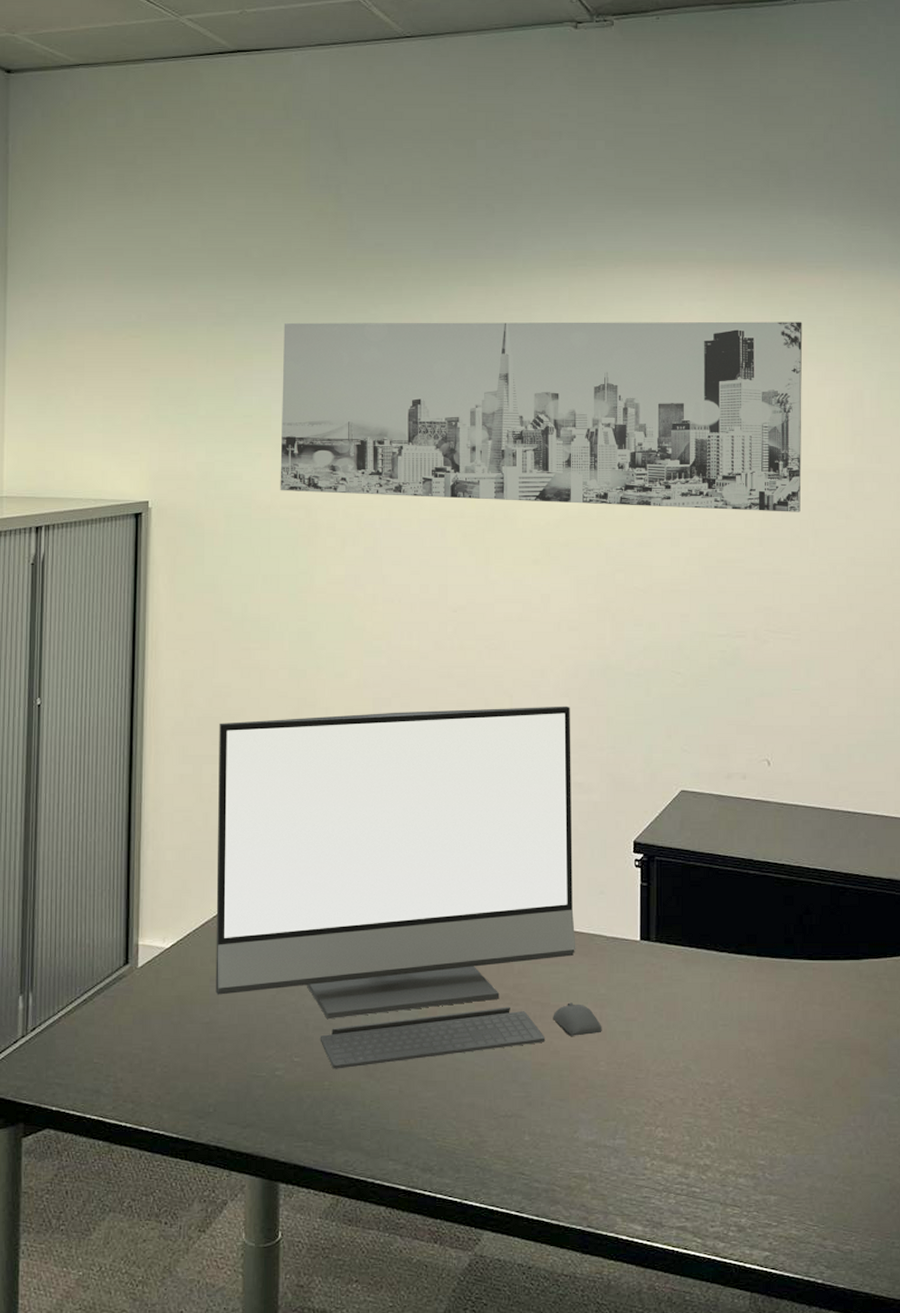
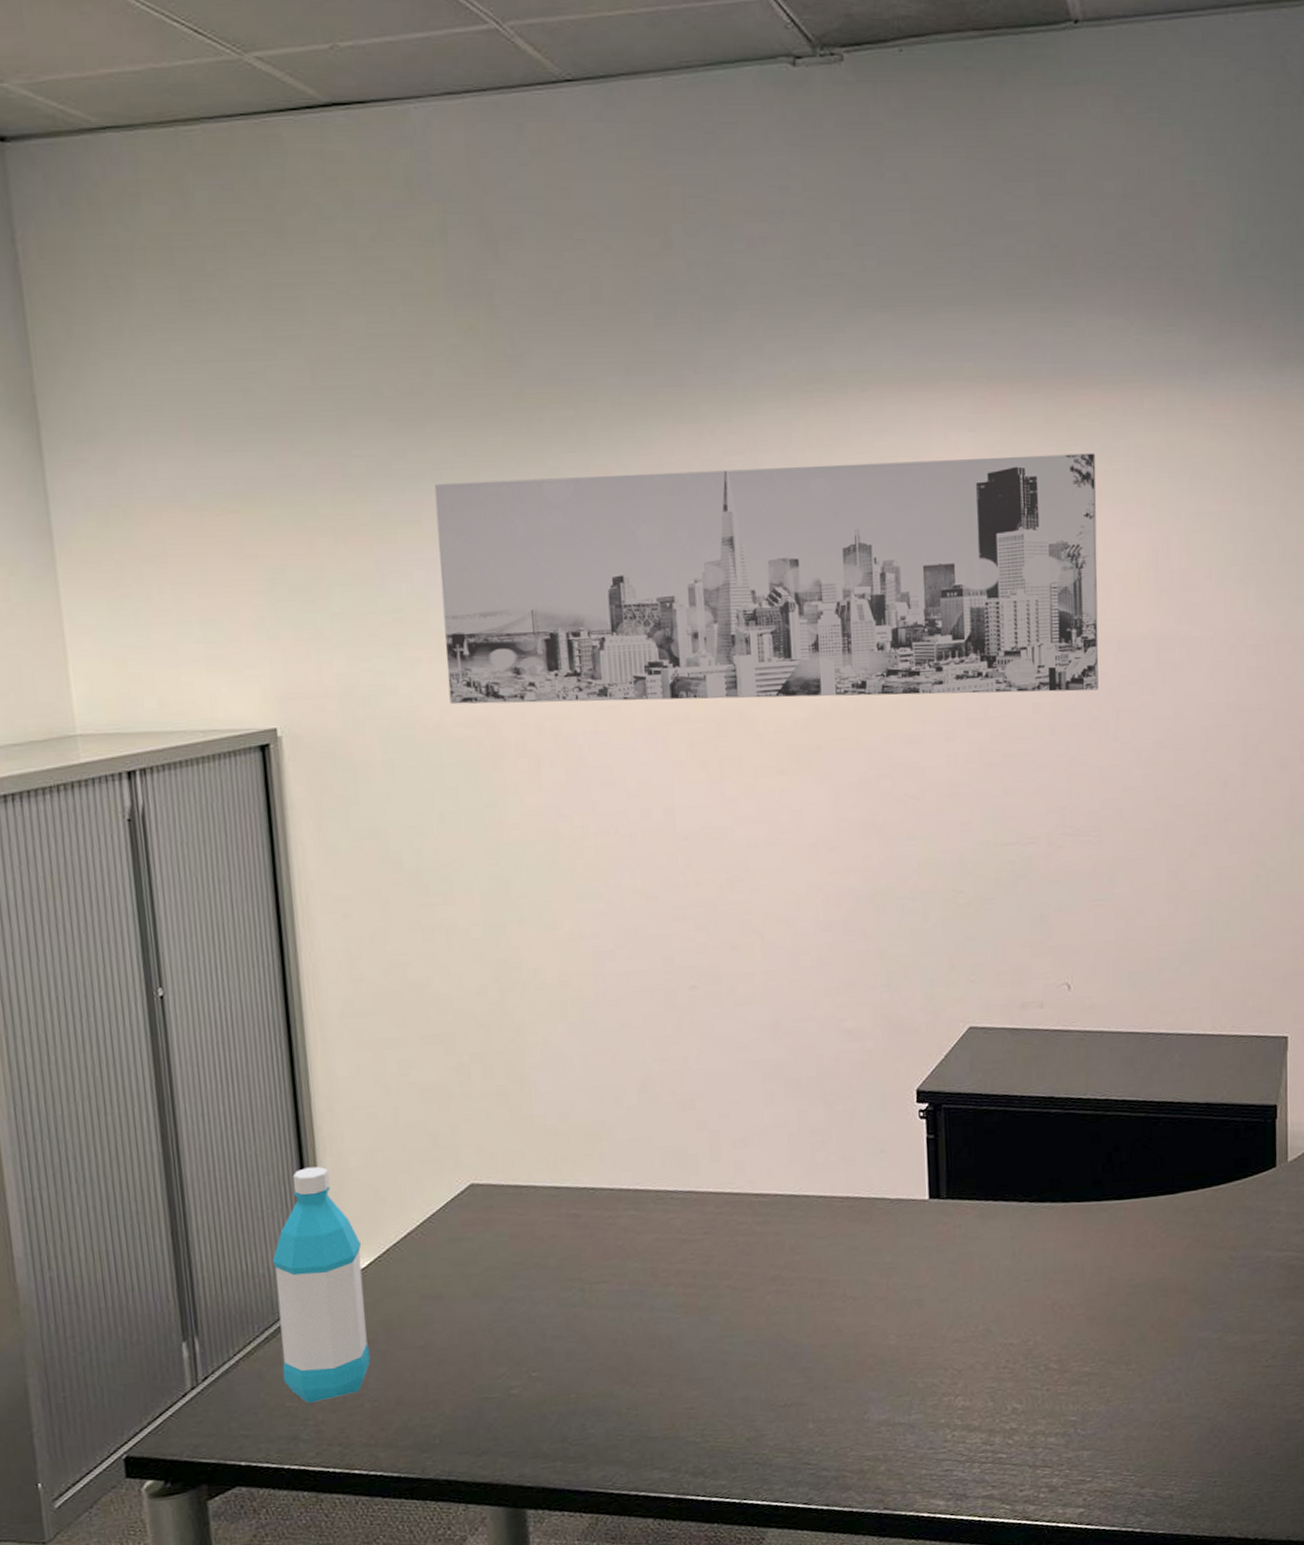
water bottle: none [94,857,168,1061] -> present [272,1166,371,1403]
monitor: present [215,706,602,1069] -> none [400,941,890,1380]

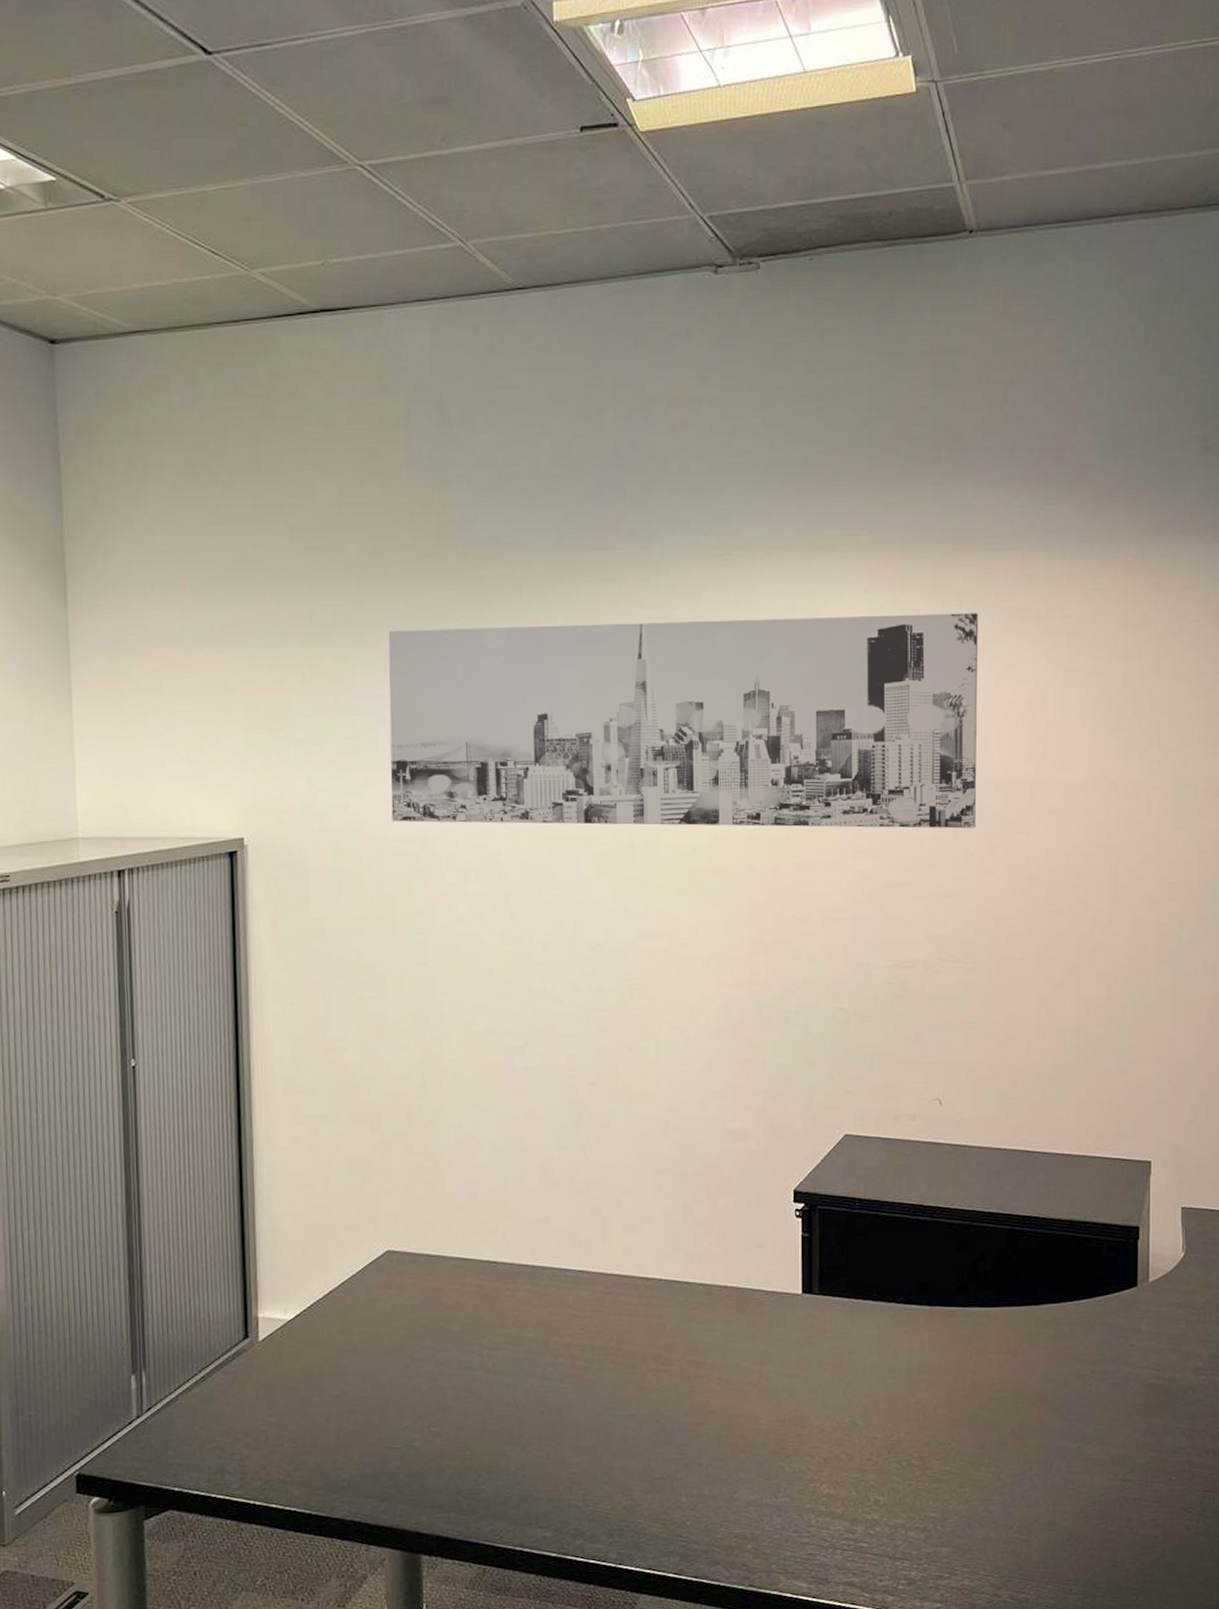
water bottle: present [272,1166,371,1403] -> none [212,1225,292,1439]

